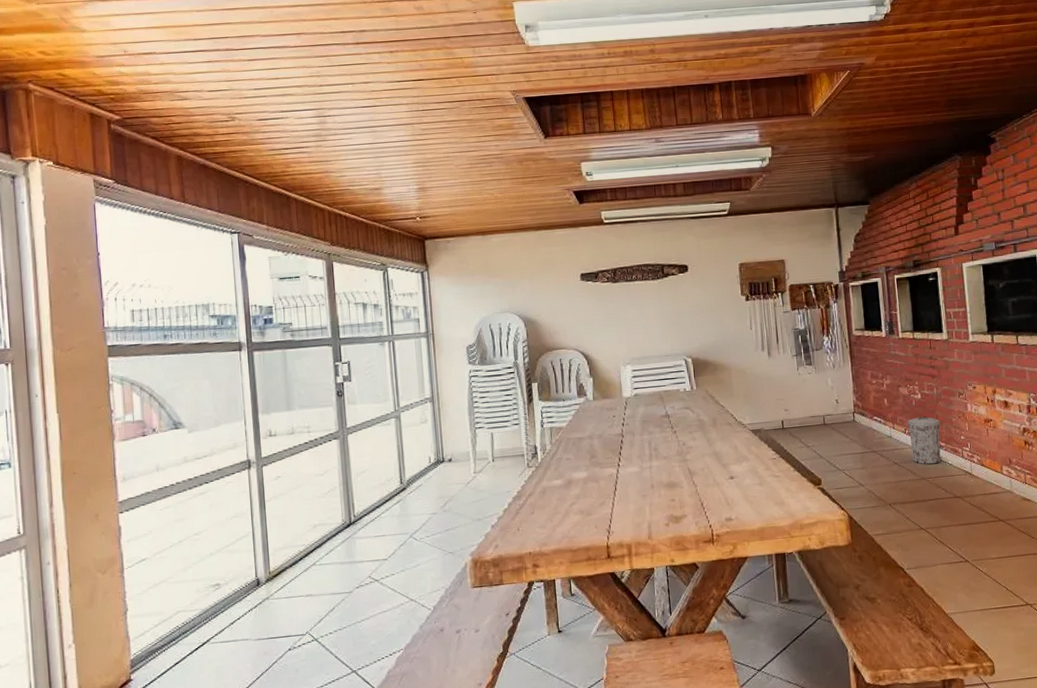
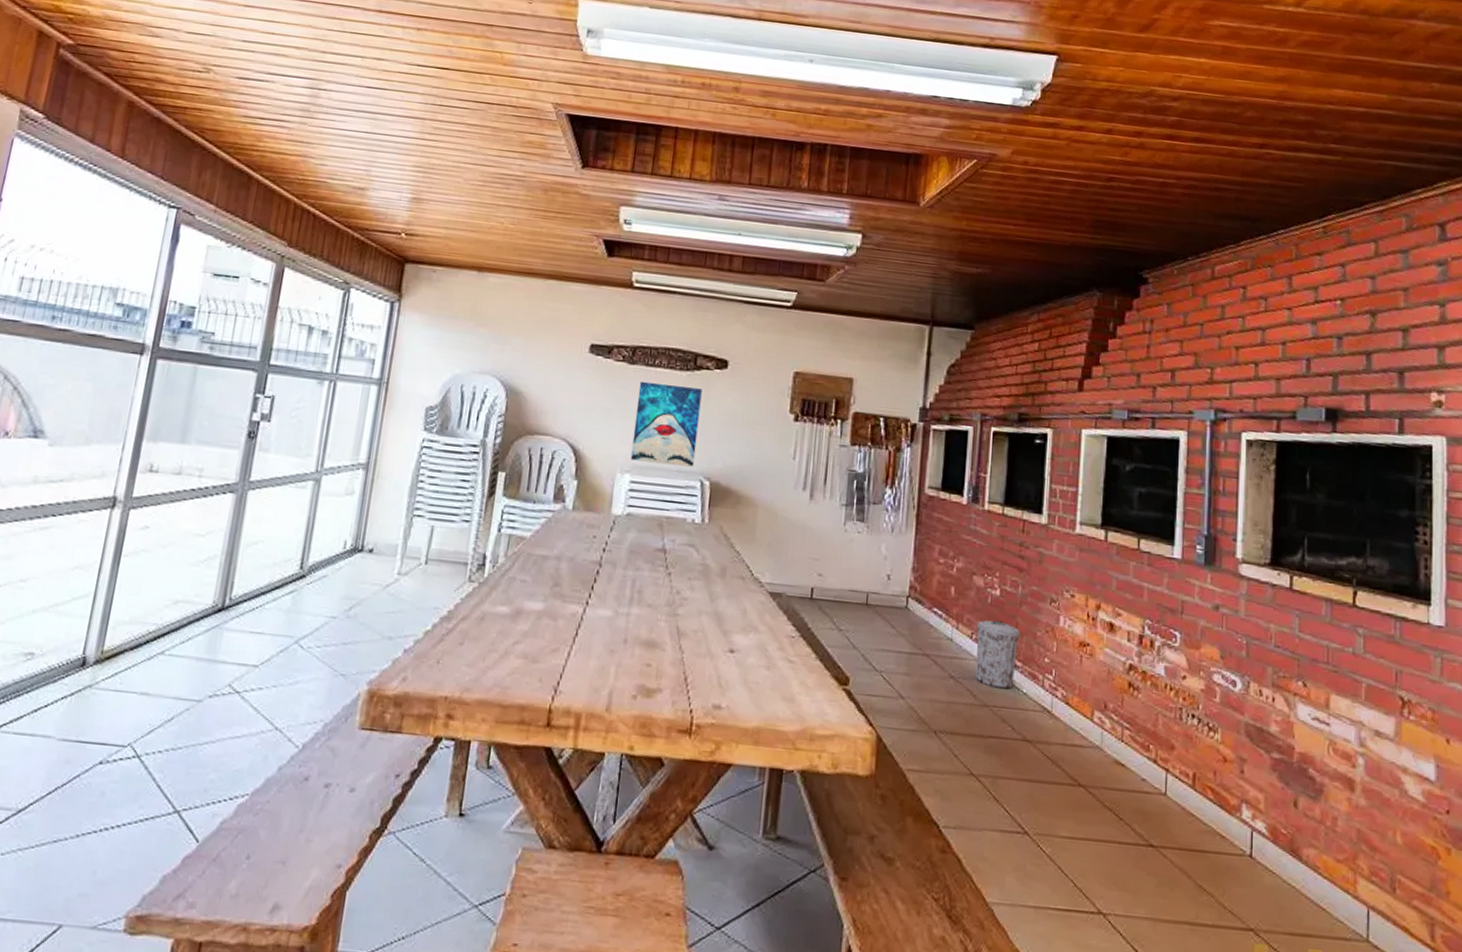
wall art: none [623,291,677,355] -> present [630,381,702,467]

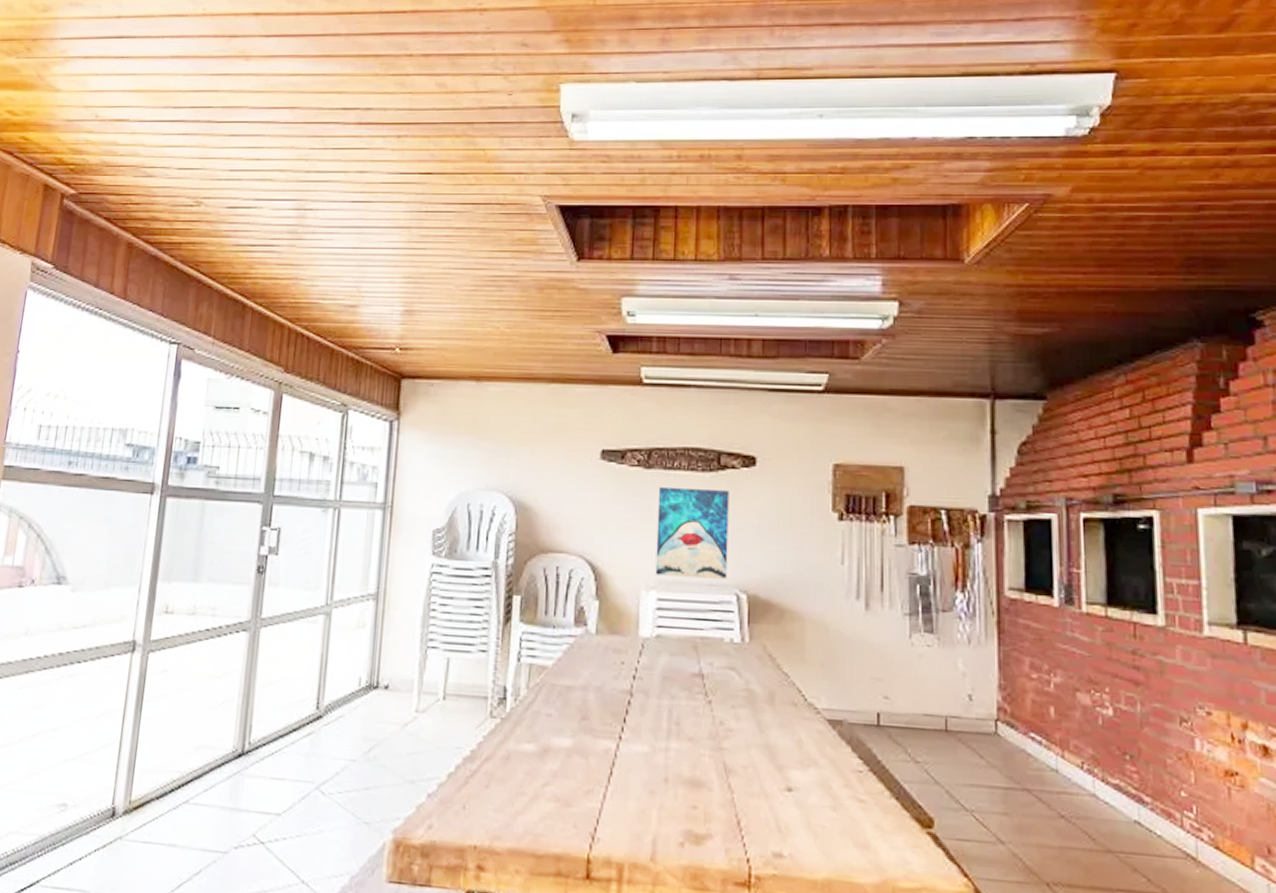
trash can: present [976,620,1020,689] -> none [1086,745,1145,831]

